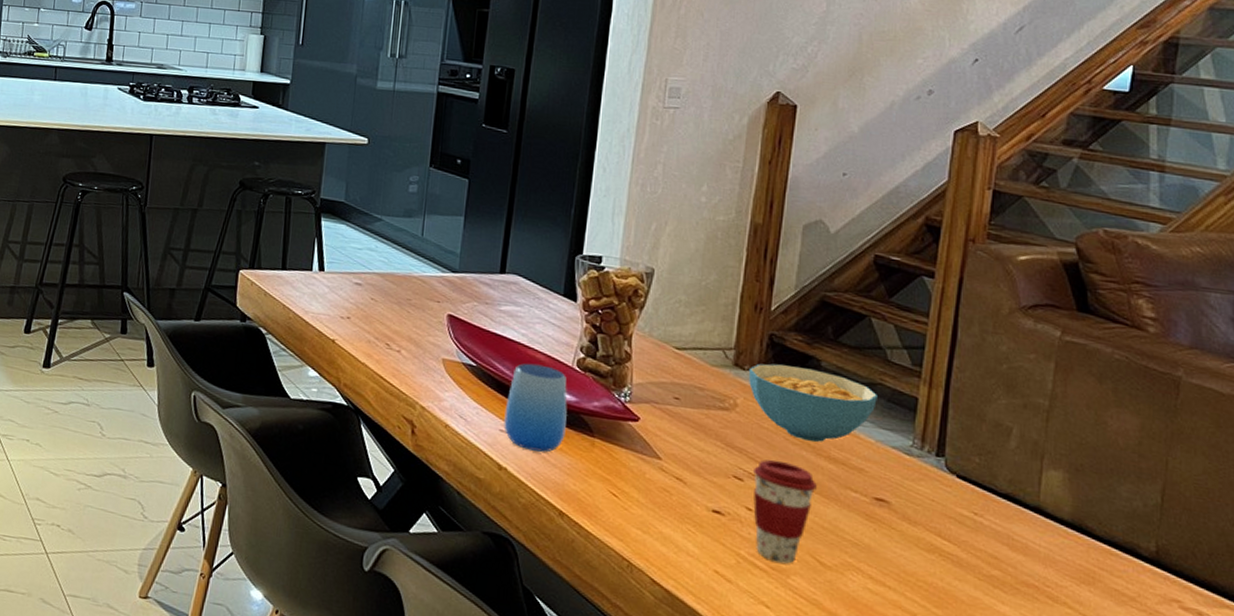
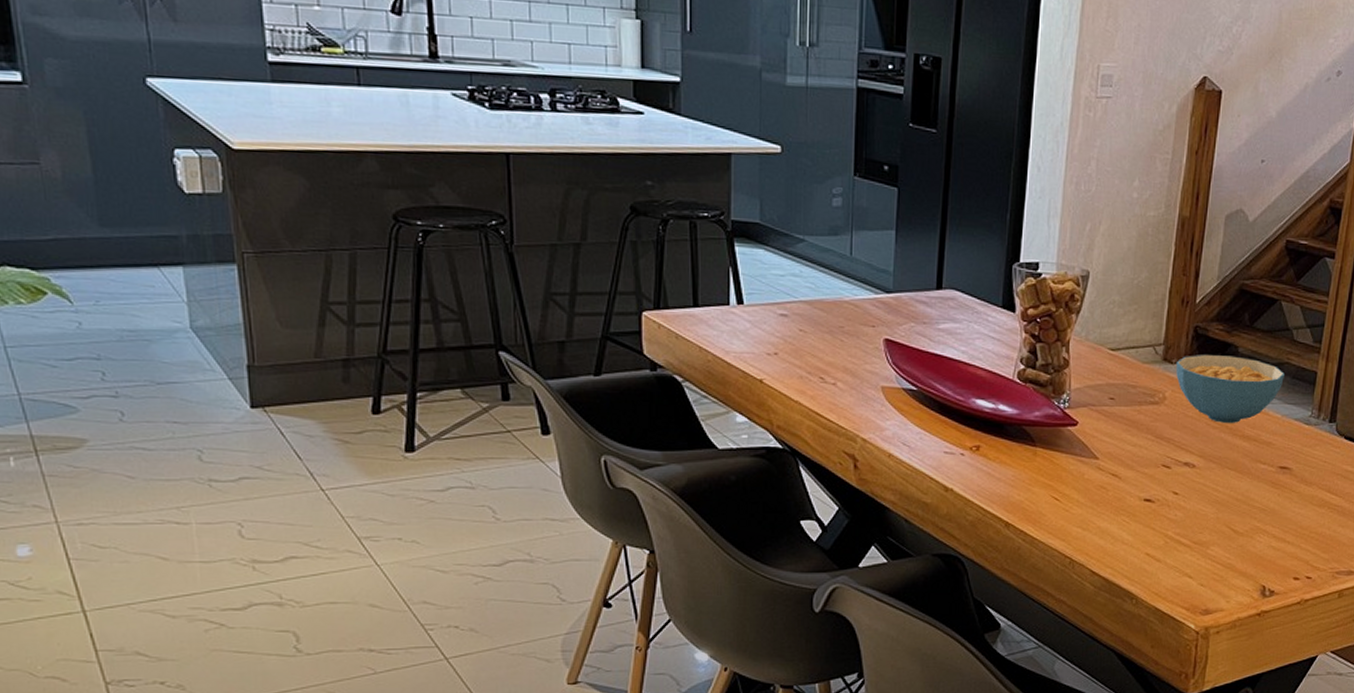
cup: present [503,363,567,453] -> none [948,381,1010,468]
coffee cup: present [753,459,817,564] -> none [1179,445,1233,537]

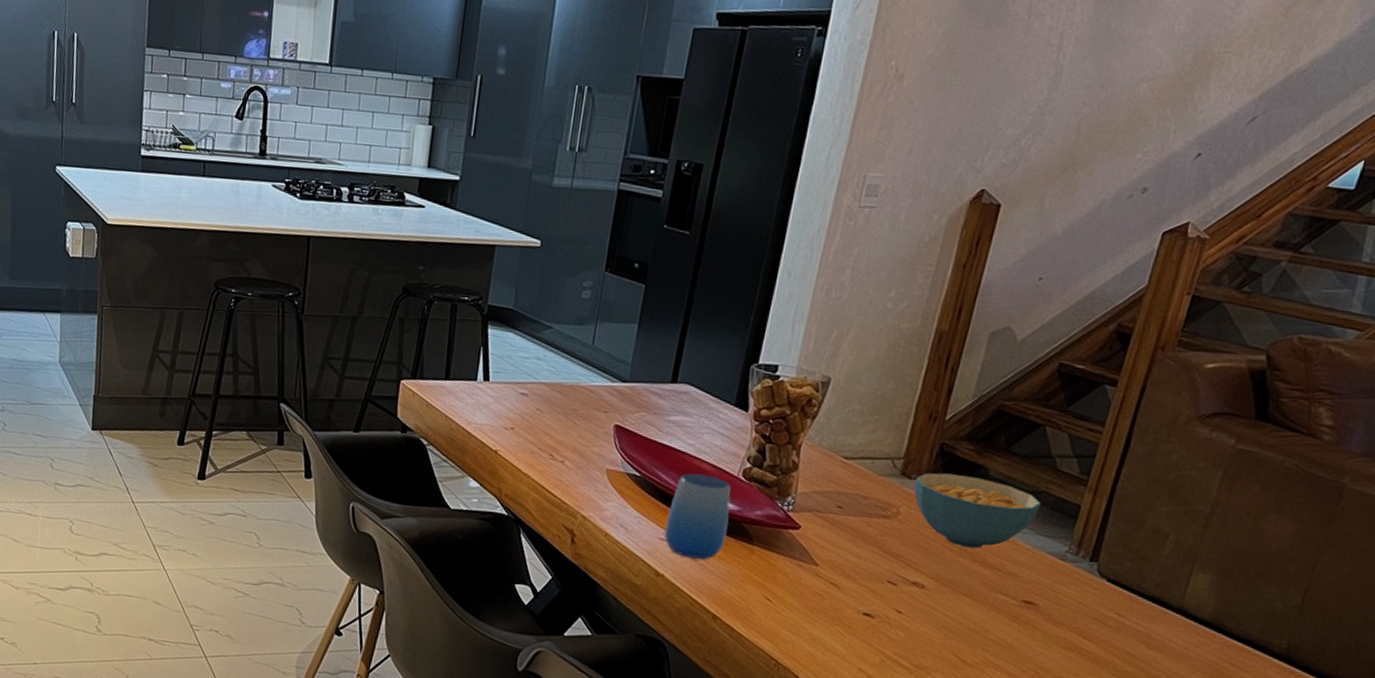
cup: none [948,381,1010,468] -> present [664,473,731,560]

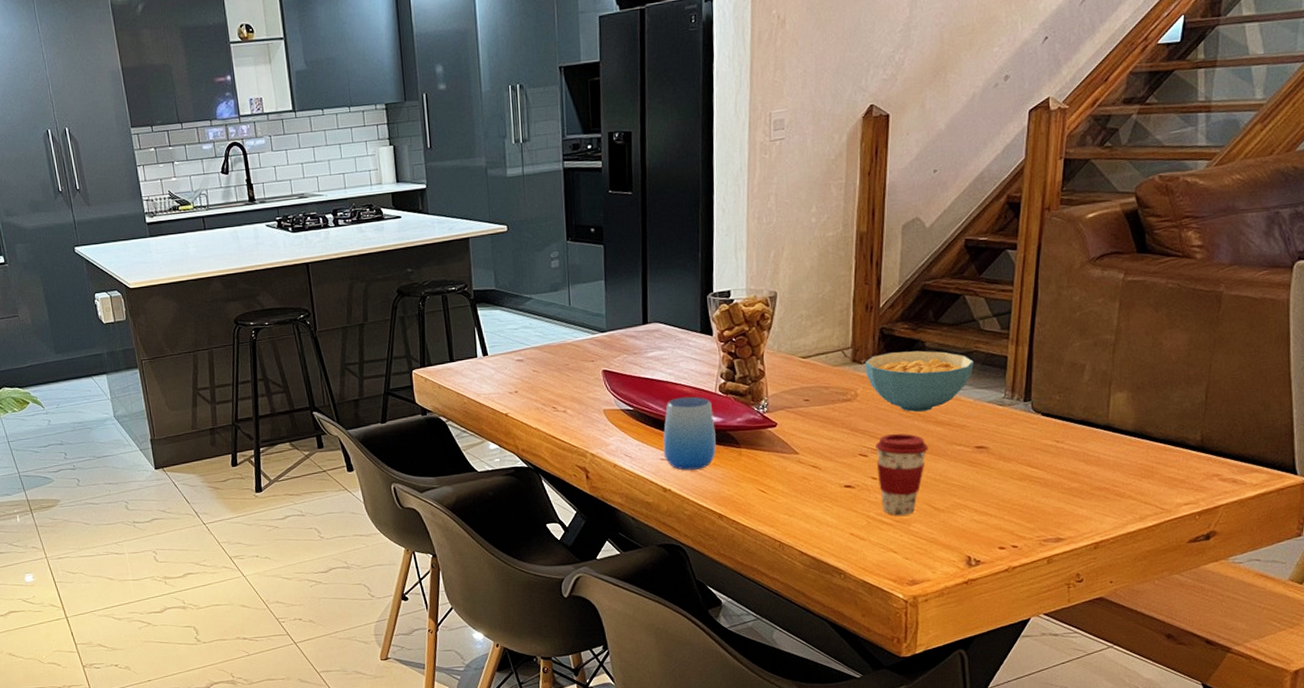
coffee cup: none [901,565,969,662] -> present [875,433,928,516]

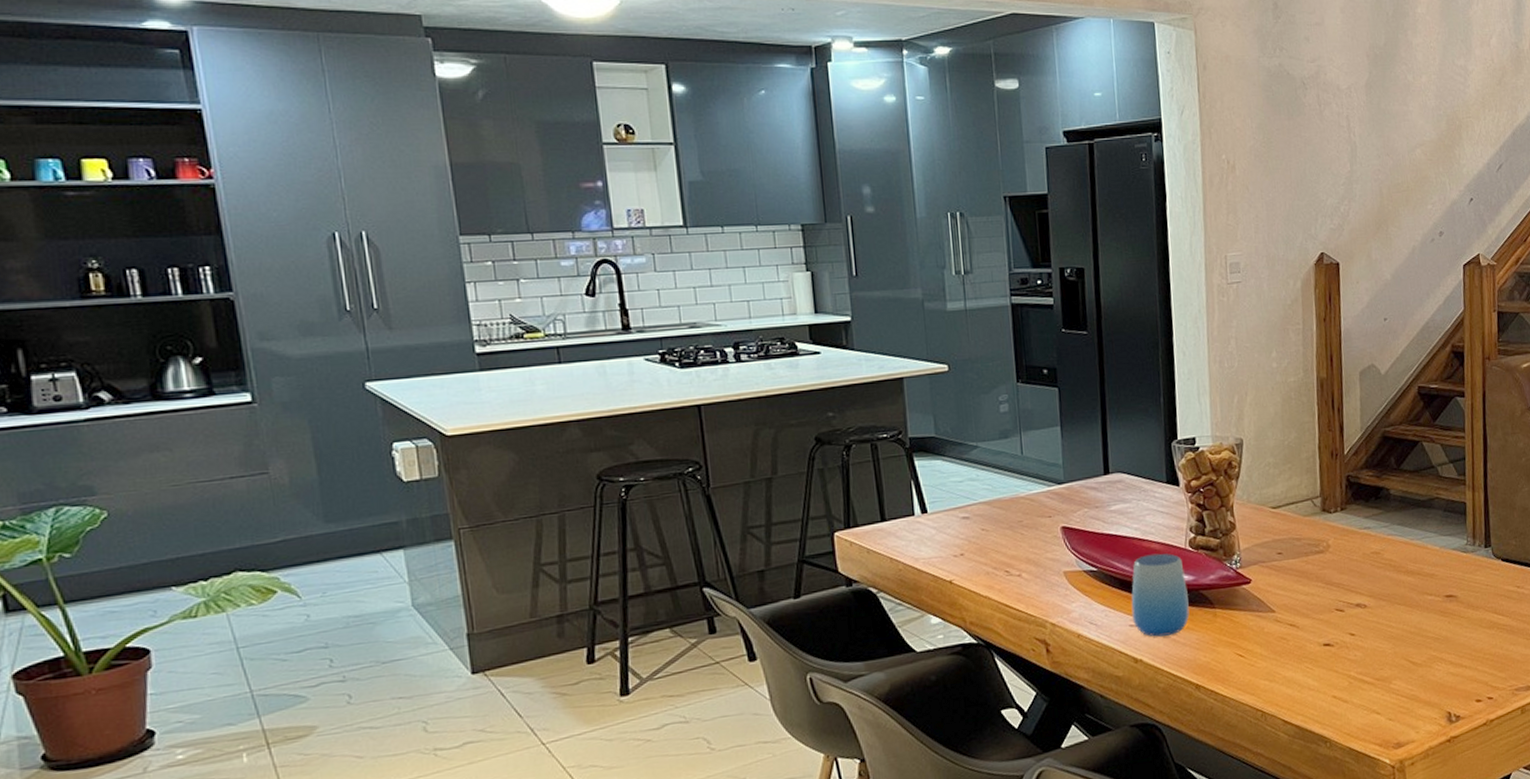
cereal bowl: present [864,350,974,412] -> none [1334,498,1437,562]
coffee cup: present [875,433,928,516] -> none [1351,585,1401,673]

